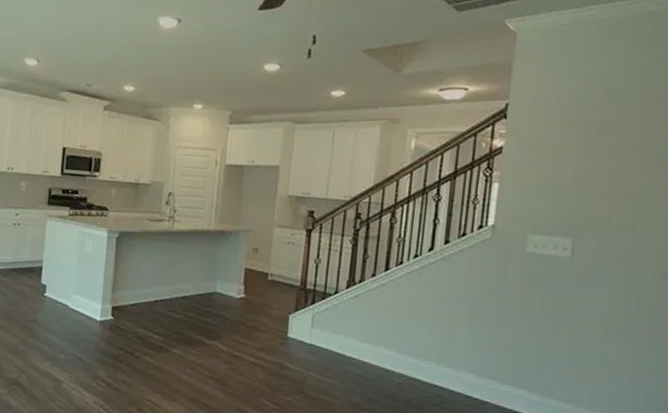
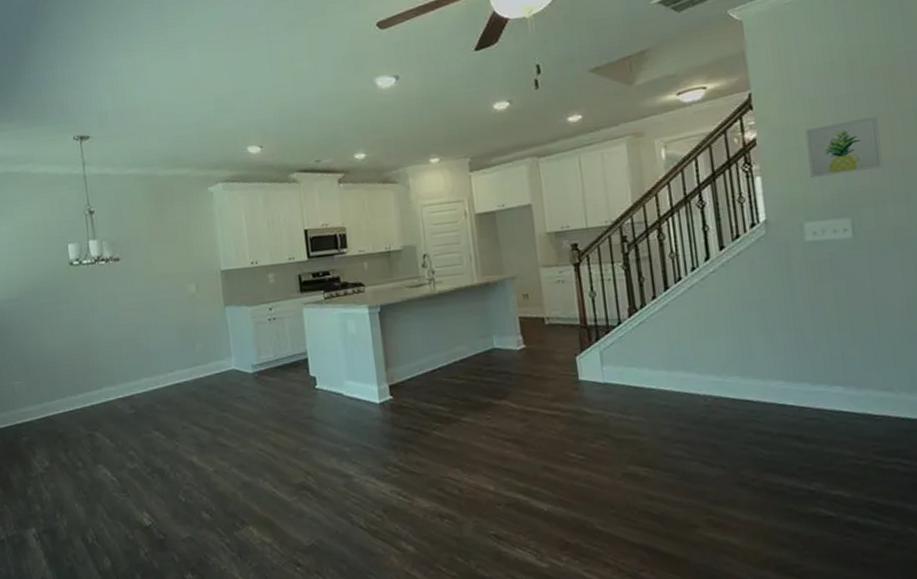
wall art: none [545,147,621,198] -> present [805,116,883,178]

